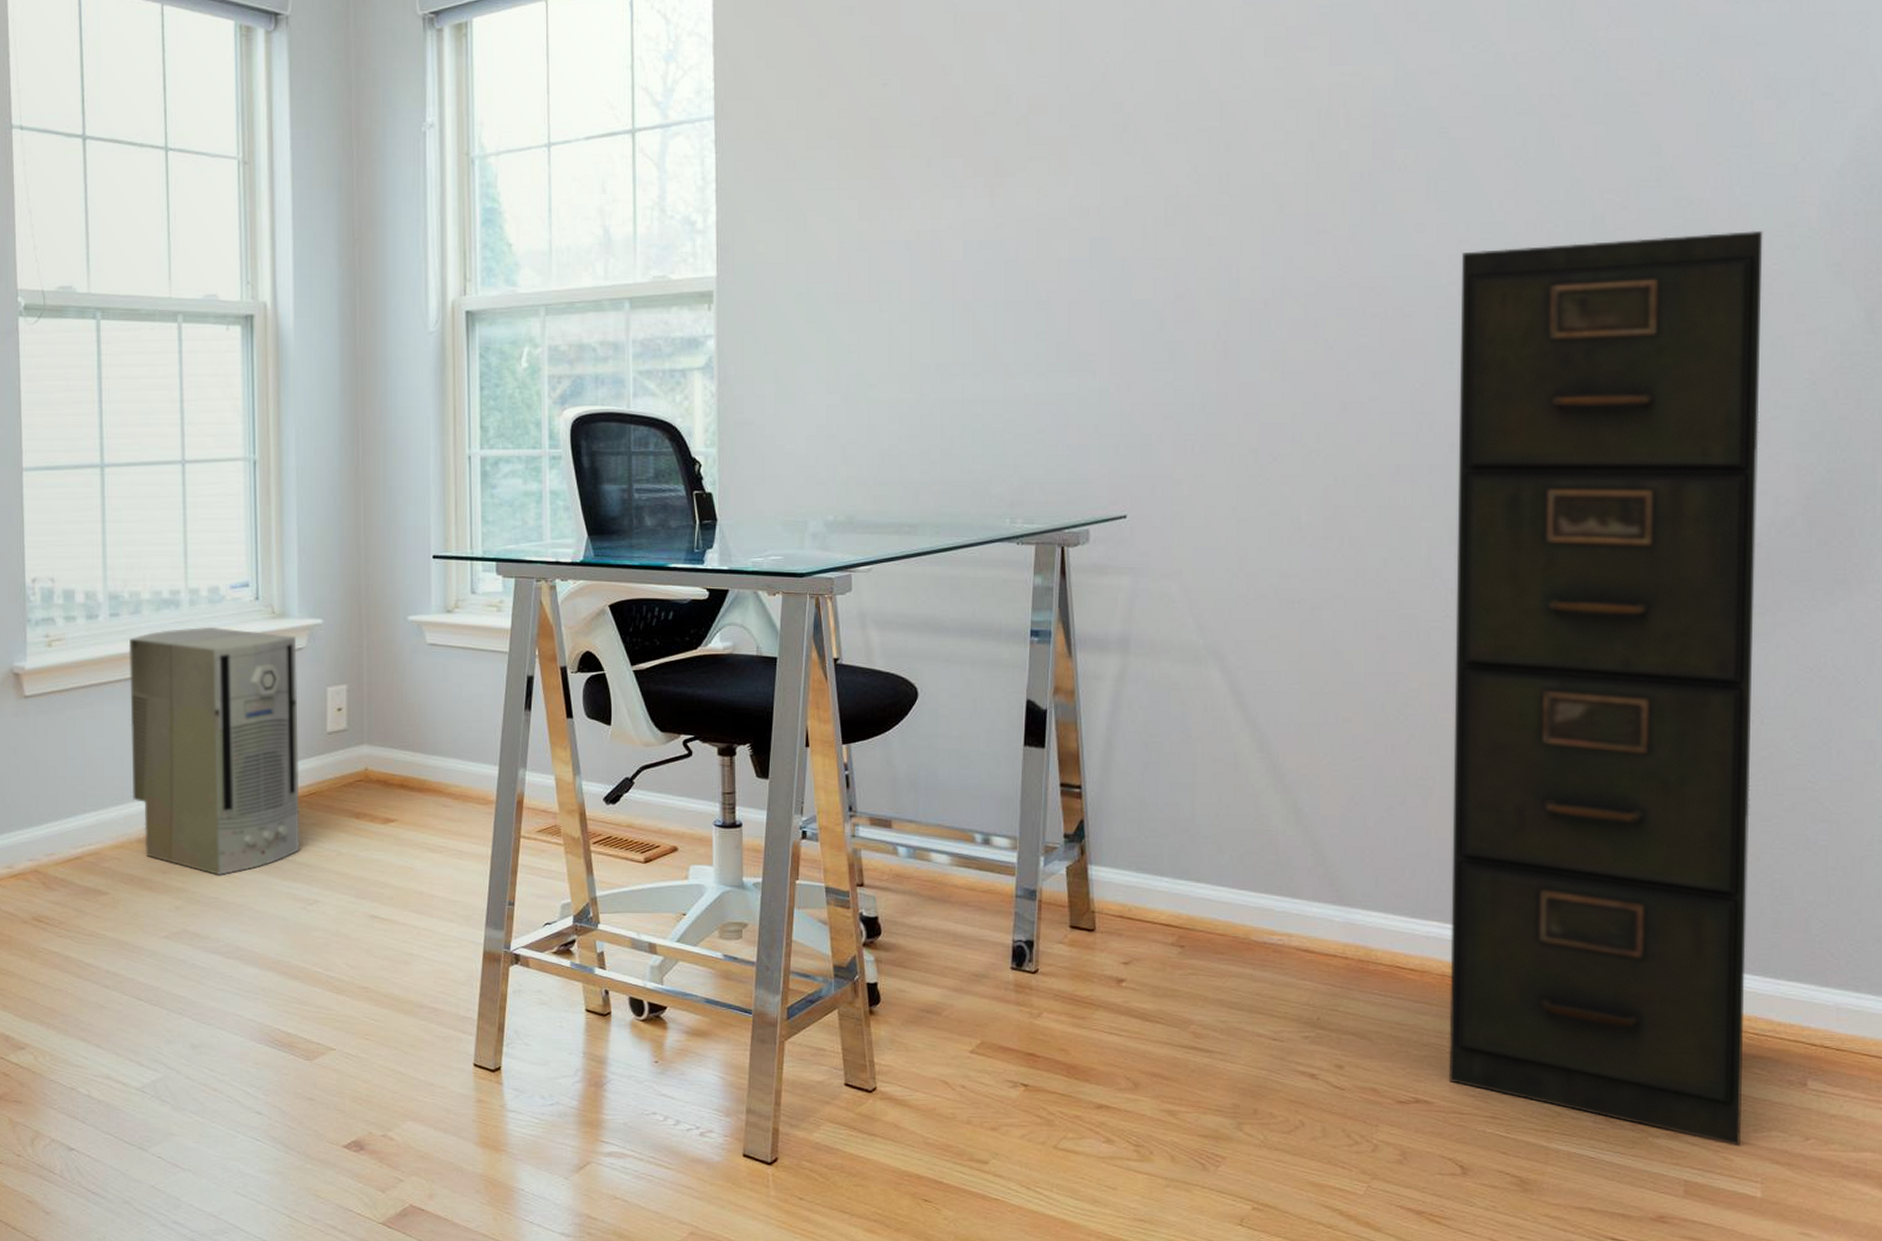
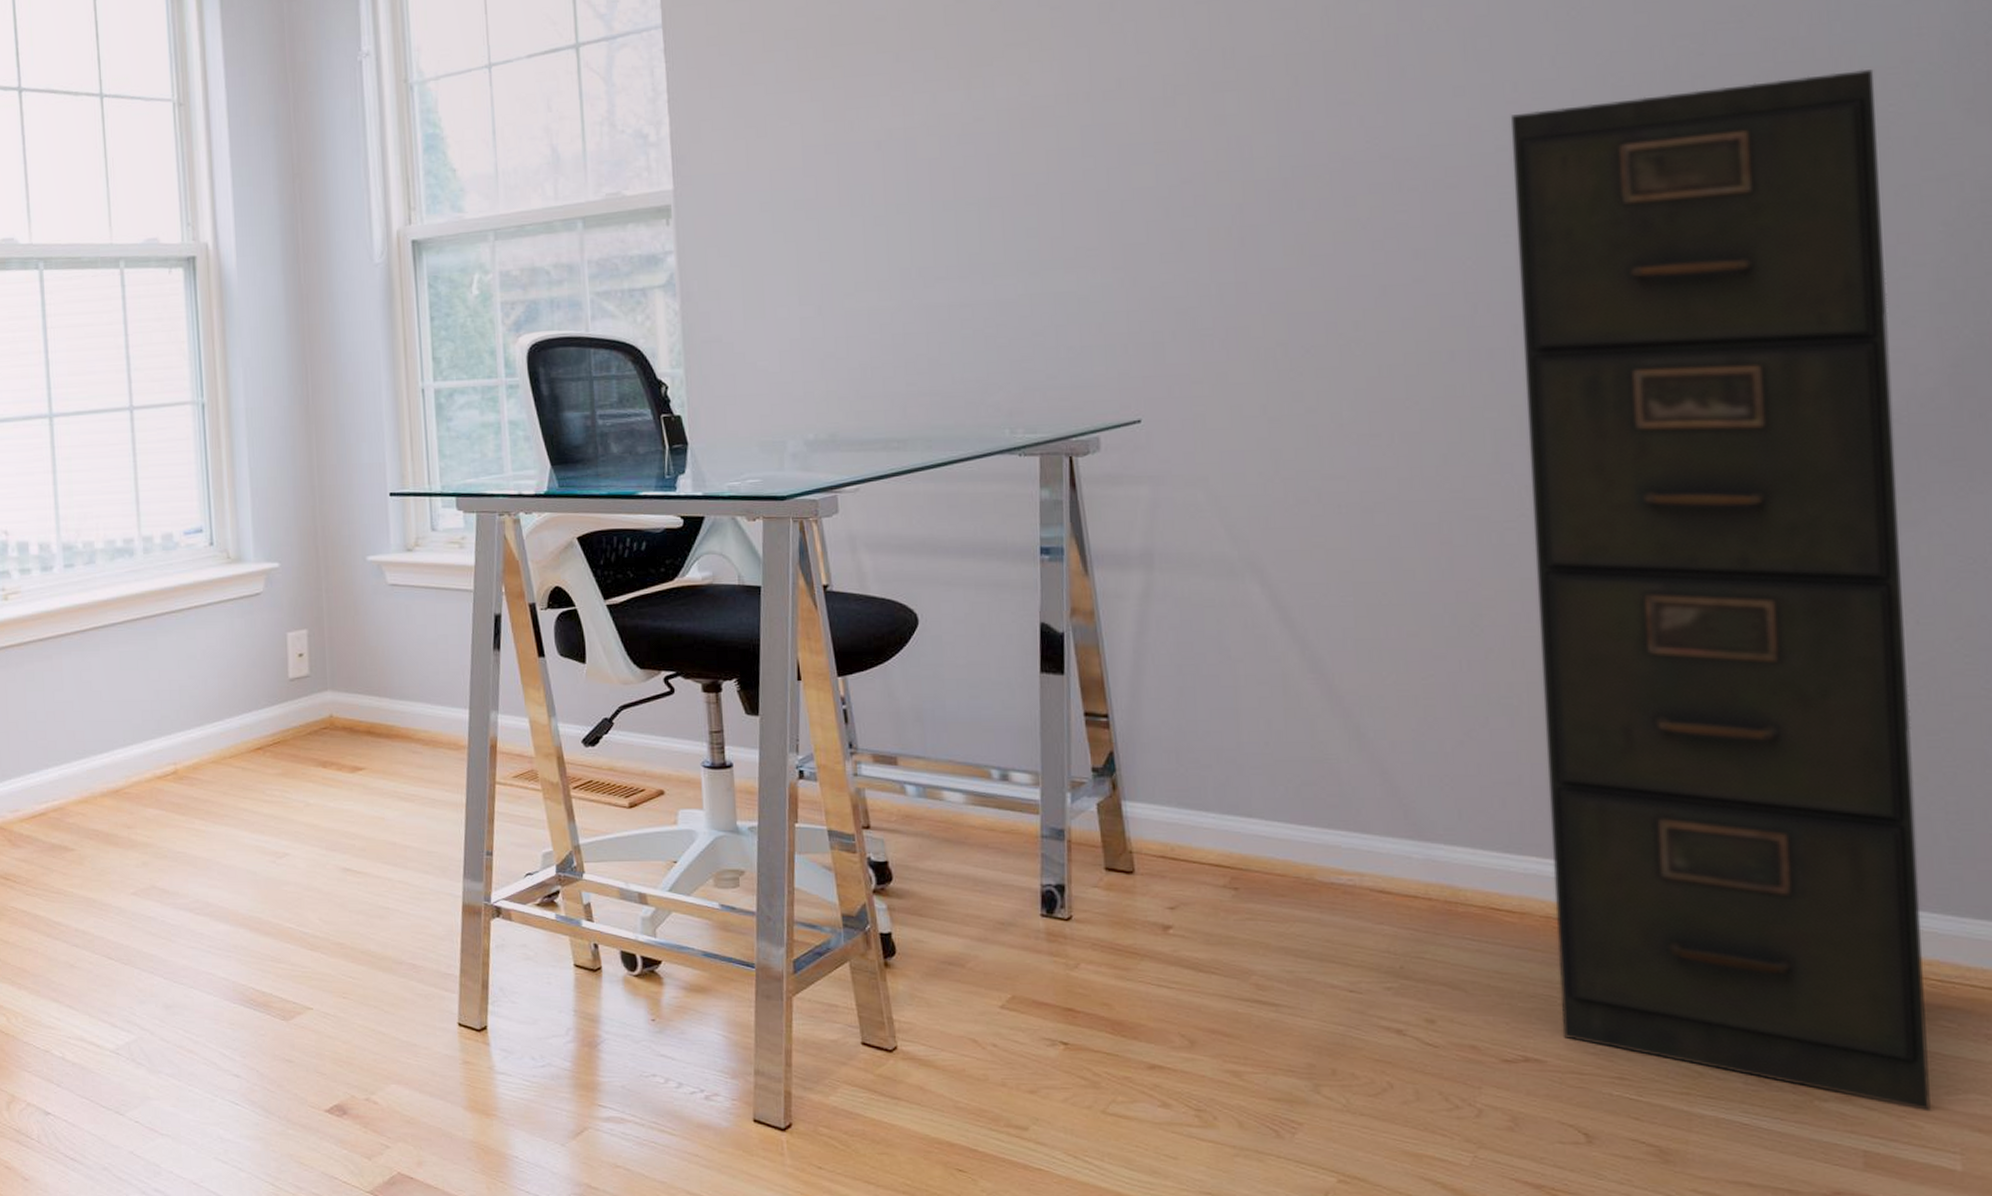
air purifier: present [128,626,300,875] -> none [84,574,267,829]

